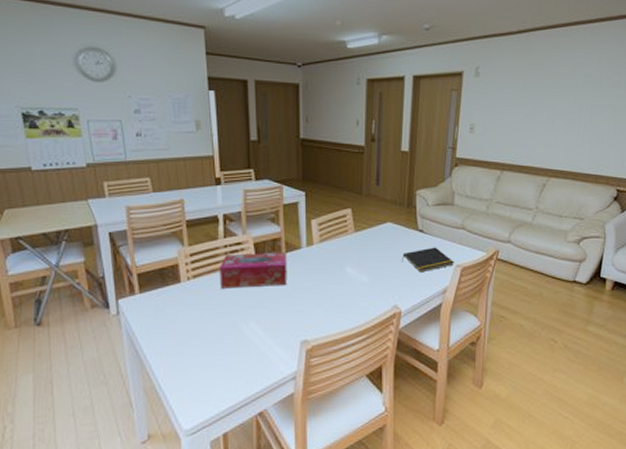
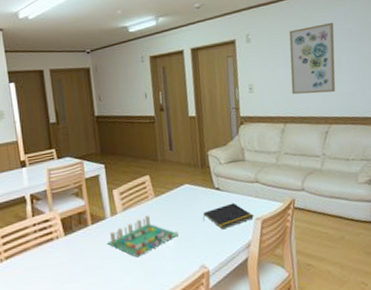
tissue box: present [219,253,287,289] -> none [30,225,96,267]
board game: none [300,249,375,291] -> present [107,215,179,258]
wall art: none [515,64,574,142] -> present [289,22,336,95]

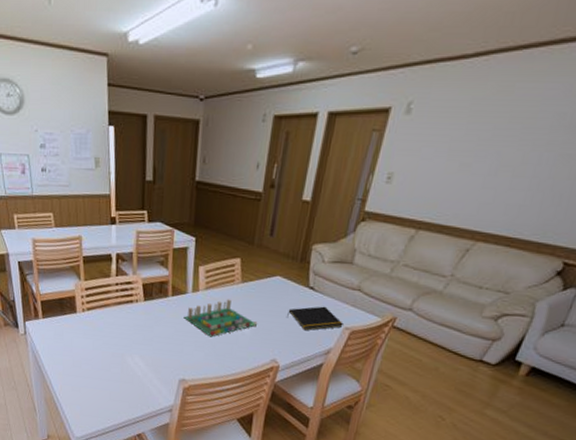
wall art: present [289,22,336,95] -> none [441,99,543,200]

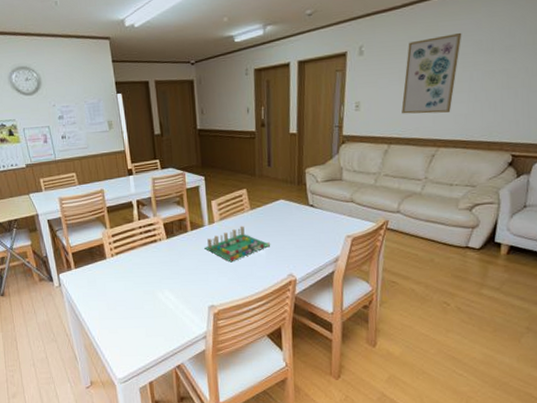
notepad: present [287,306,343,331] -> none [295,220,345,244]
wall art: none [441,99,543,200] -> present [401,32,462,114]

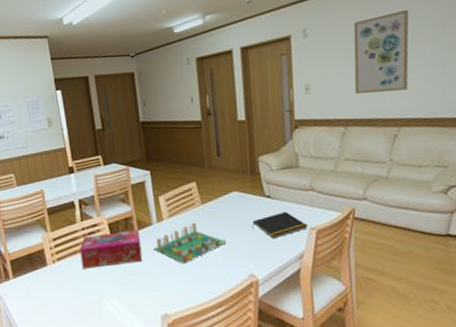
tissue box: none [136,231,194,263] -> present [80,230,143,269]
notepad: none [295,220,345,244] -> present [252,211,308,239]

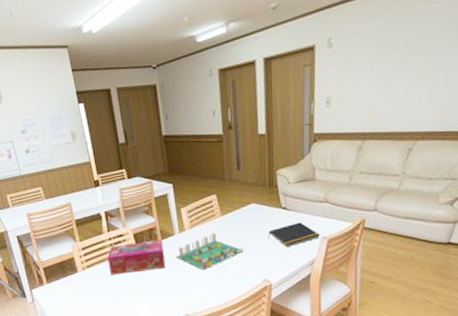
wall art: present [353,9,409,95] -> none [375,16,438,108]

